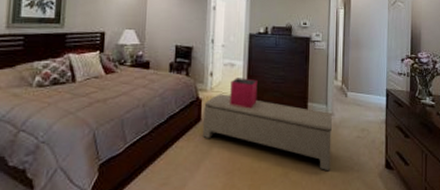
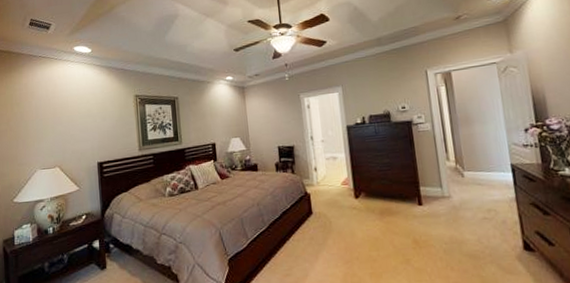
bench: present [203,94,332,171] -> none [313,186,457,257]
storage bin: present [230,78,258,109] -> none [335,169,365,199]

